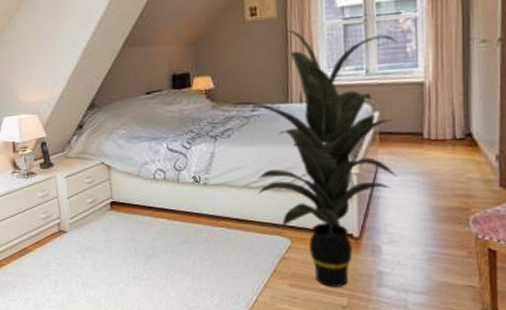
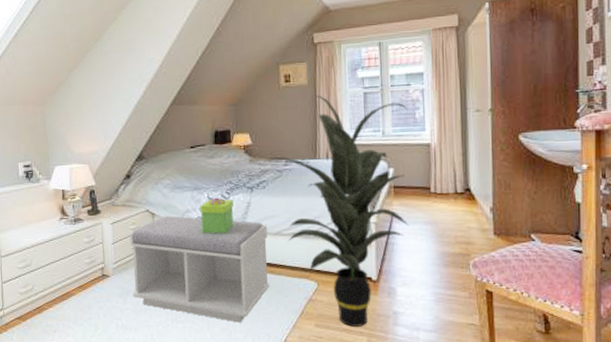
bench: none [85,168,238,281] -> present [130,216,270,323]
decorative box: none [158,148,196,188] -> present [199,197,234,234]

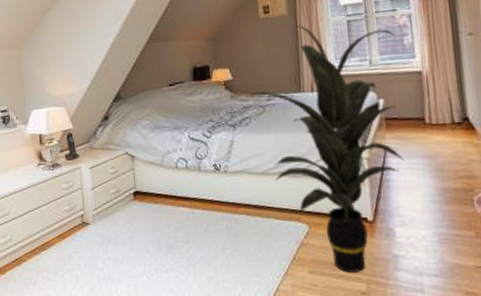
bench: present [130,216,270,323] -> none [109,158,258,271]
decorative box: present [199,197,234,234] -> none [180,137,217,176]

